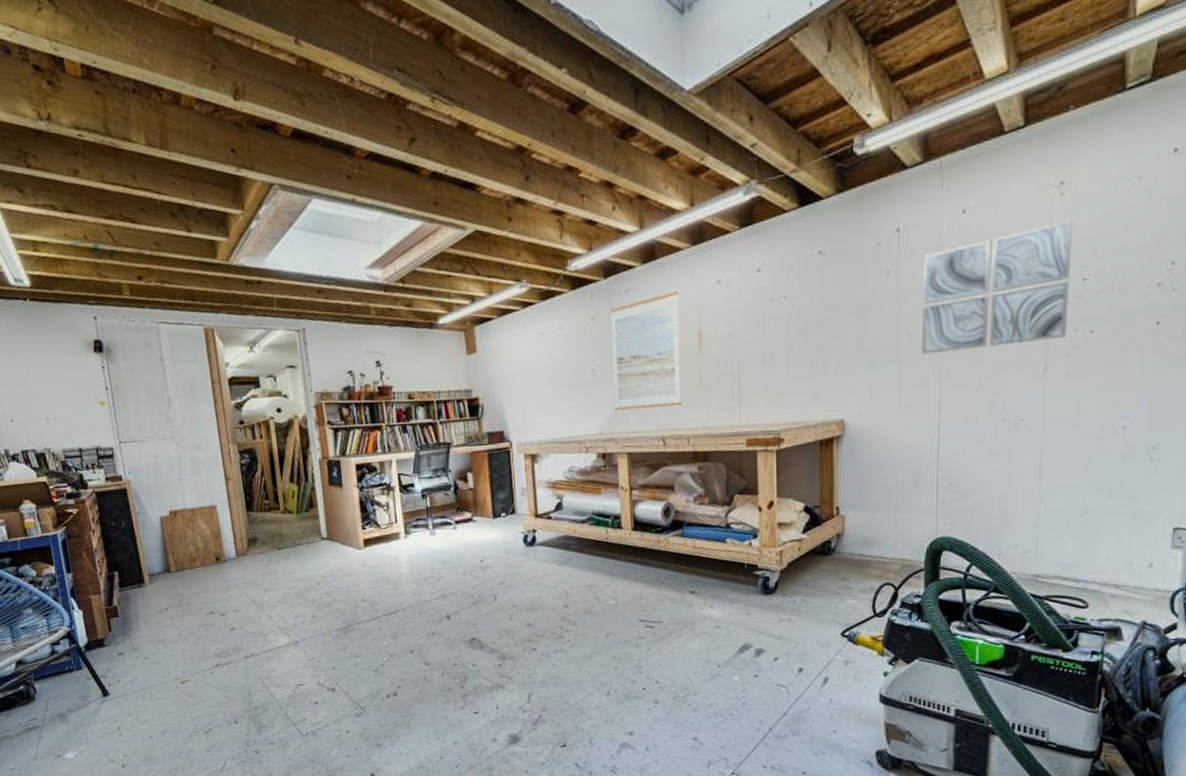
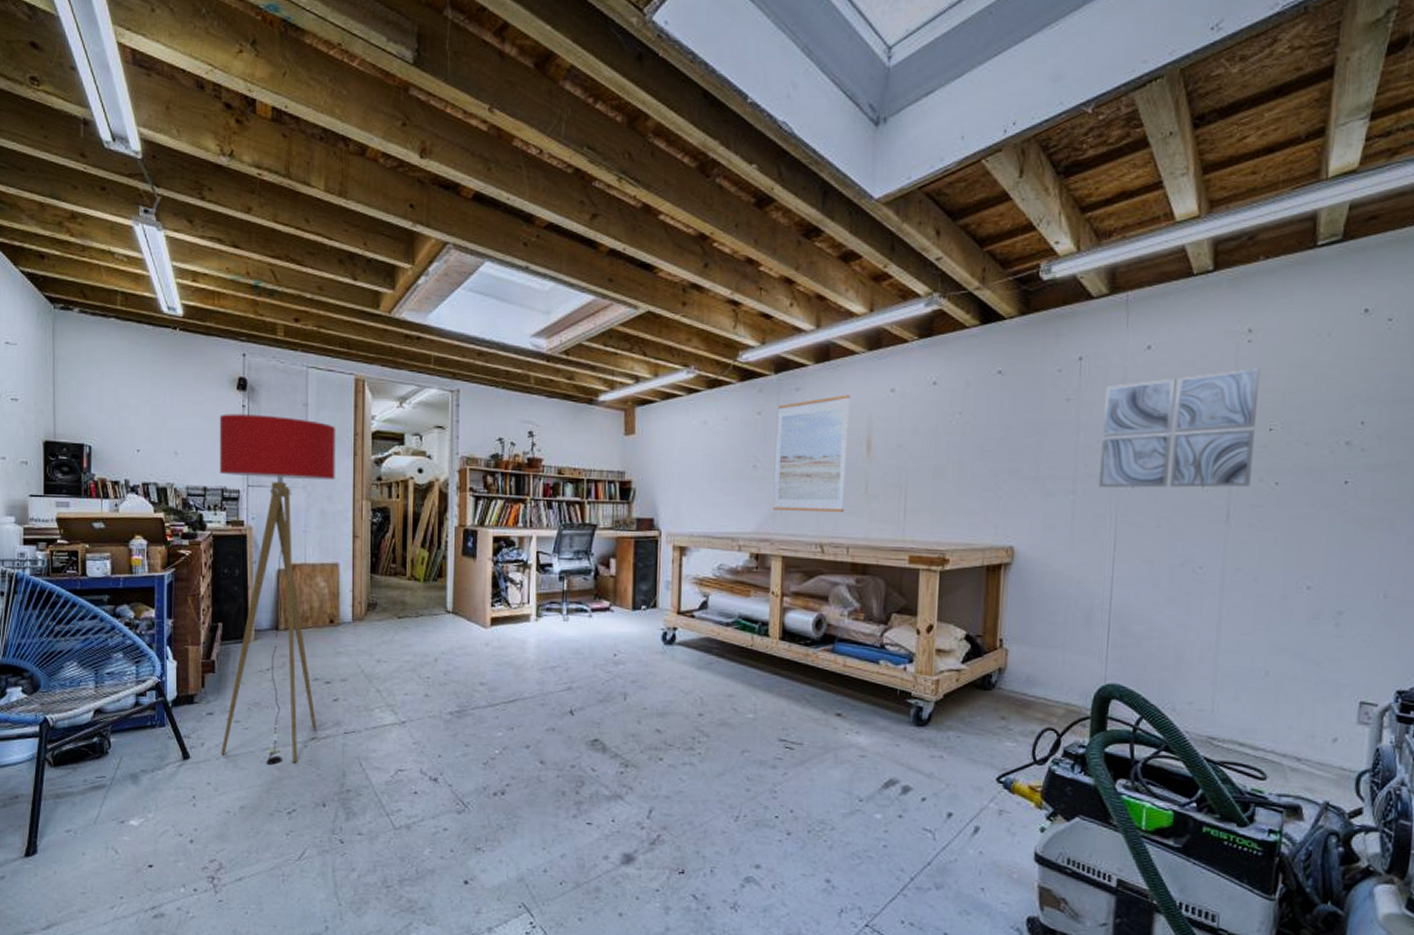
floor lamp: none [82,373,220,693] -> present [219,414,336,765]

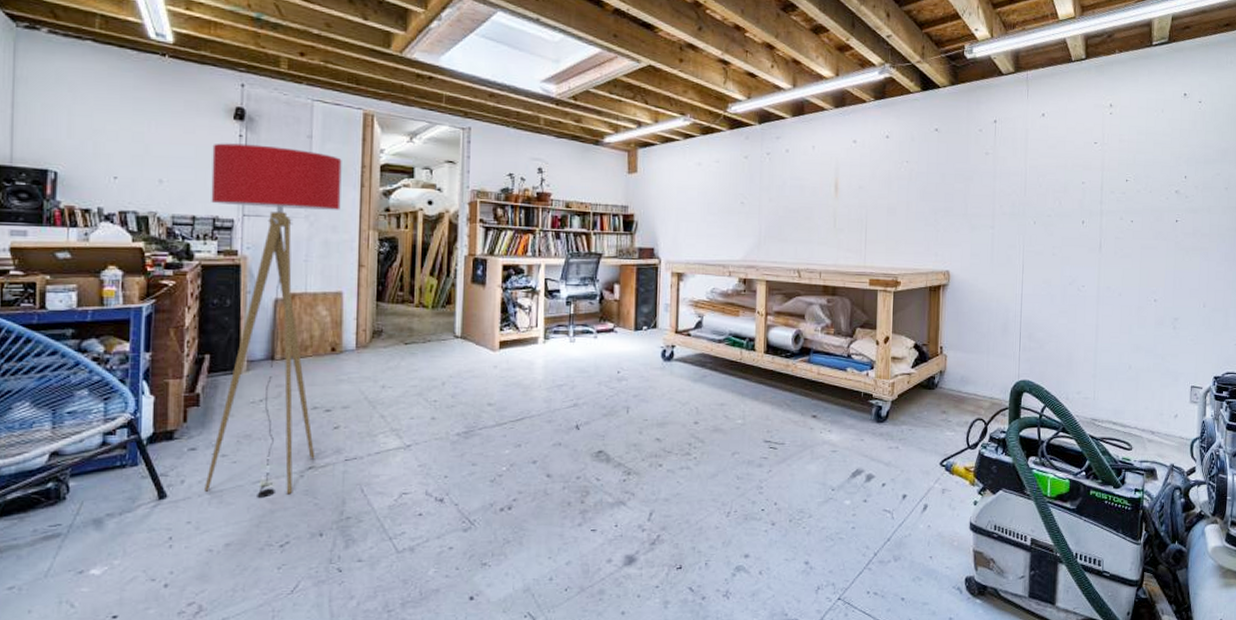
wall art: present [774,394,850,512] -> none [759,143,821,243]
wall art: present [1099,368,1261,488] -> none [1011,134,1119,224]

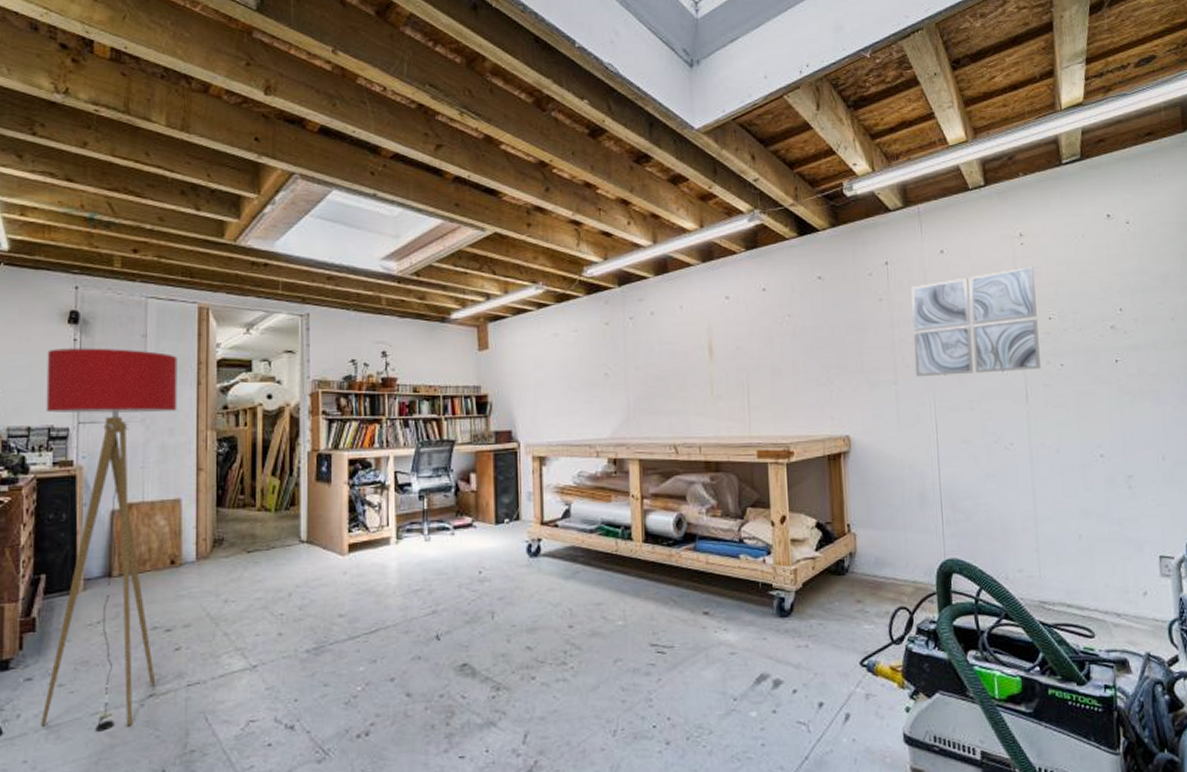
wall art: none [1011,134,1119,224] -> present [911,266,1041,377]

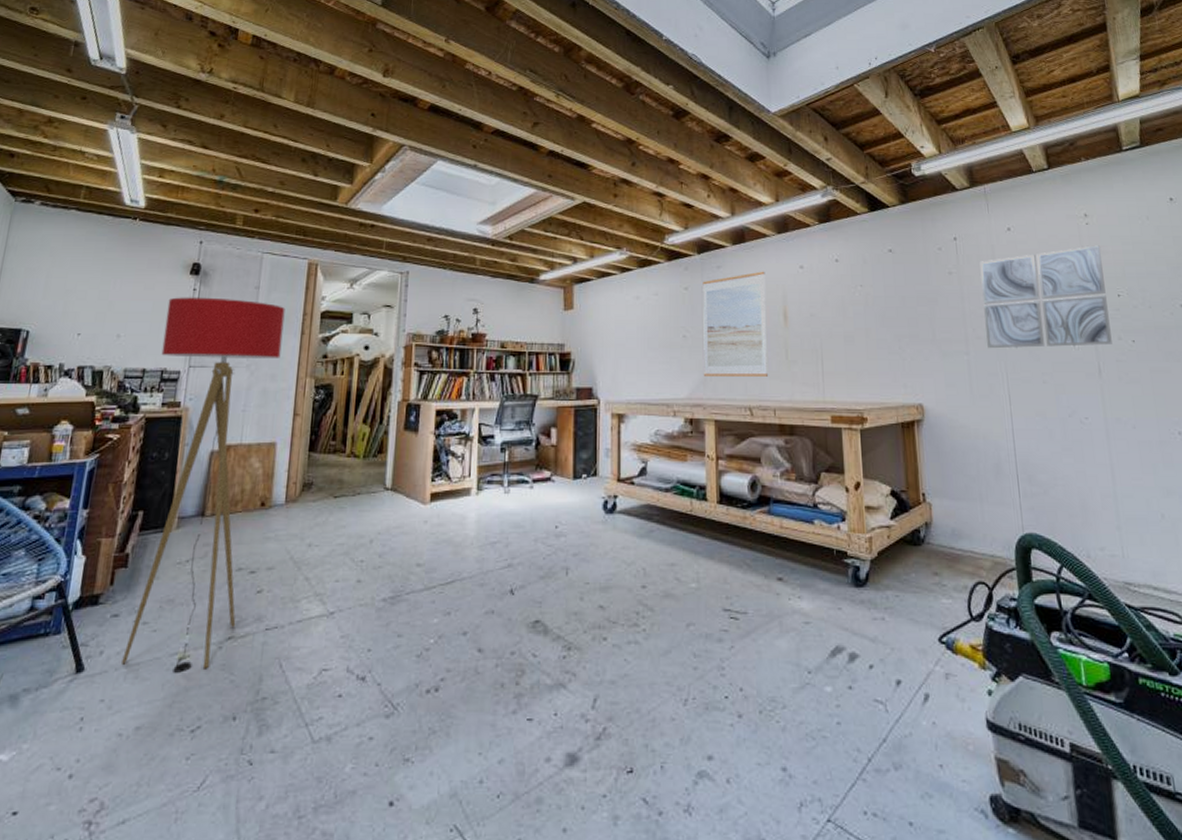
wall art: none [624,303,694,415] -> present [702,271,769,376]

